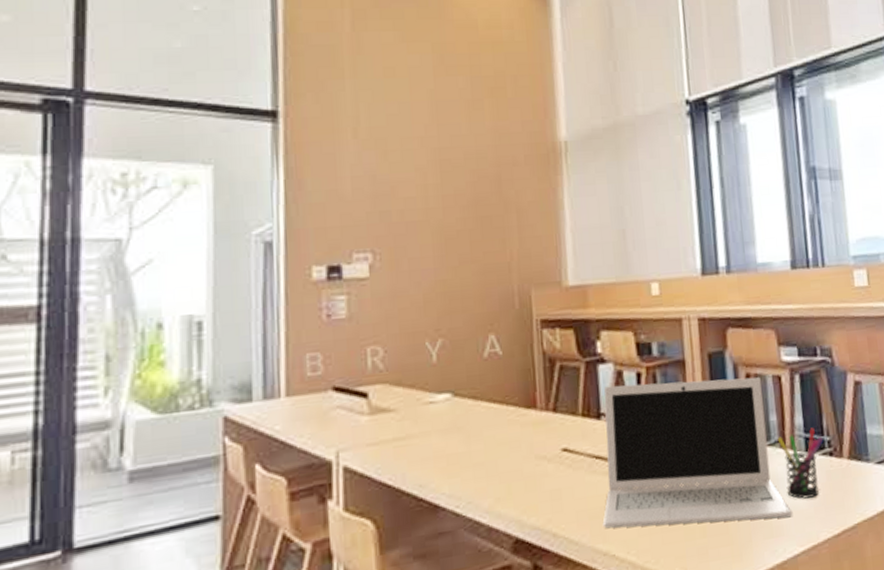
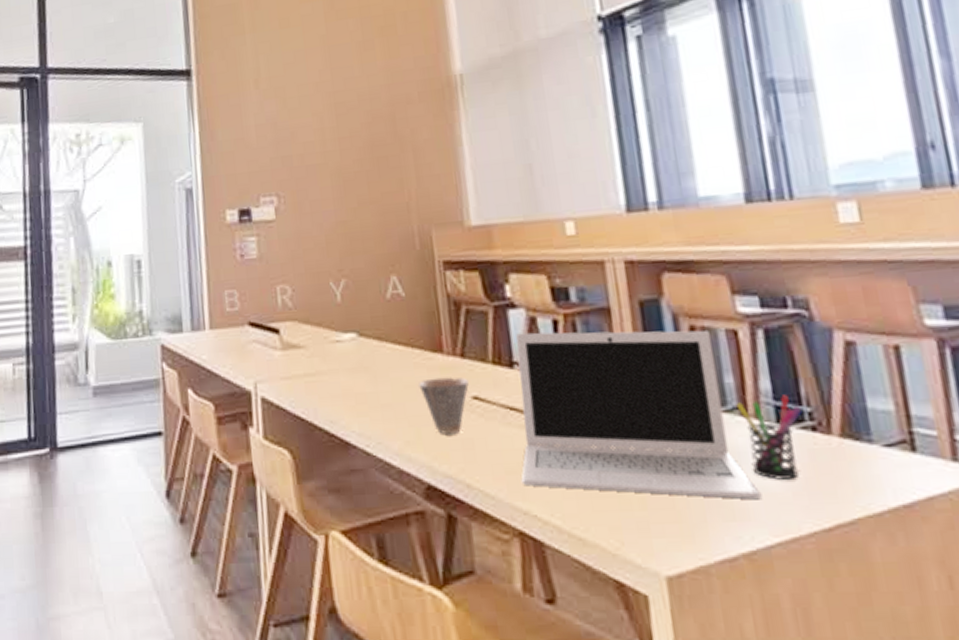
cup: none [512,431,559,488] -> present [419,377,469,434]

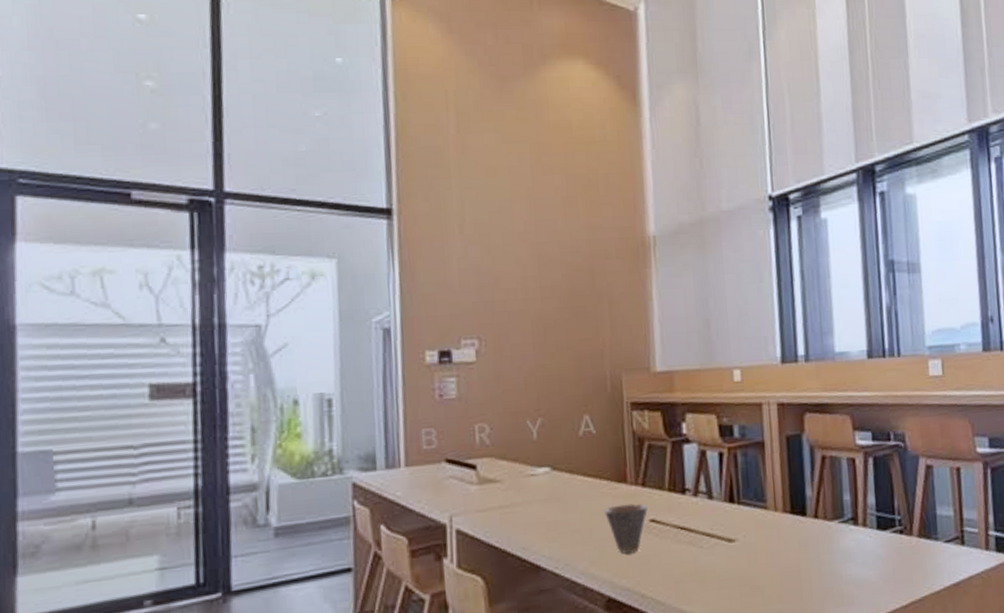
laptop: present [516,330,763,500] -> none [686,459,864,592]
pen holder: present [736,395,802,480] -> none [850,507,895,572]

